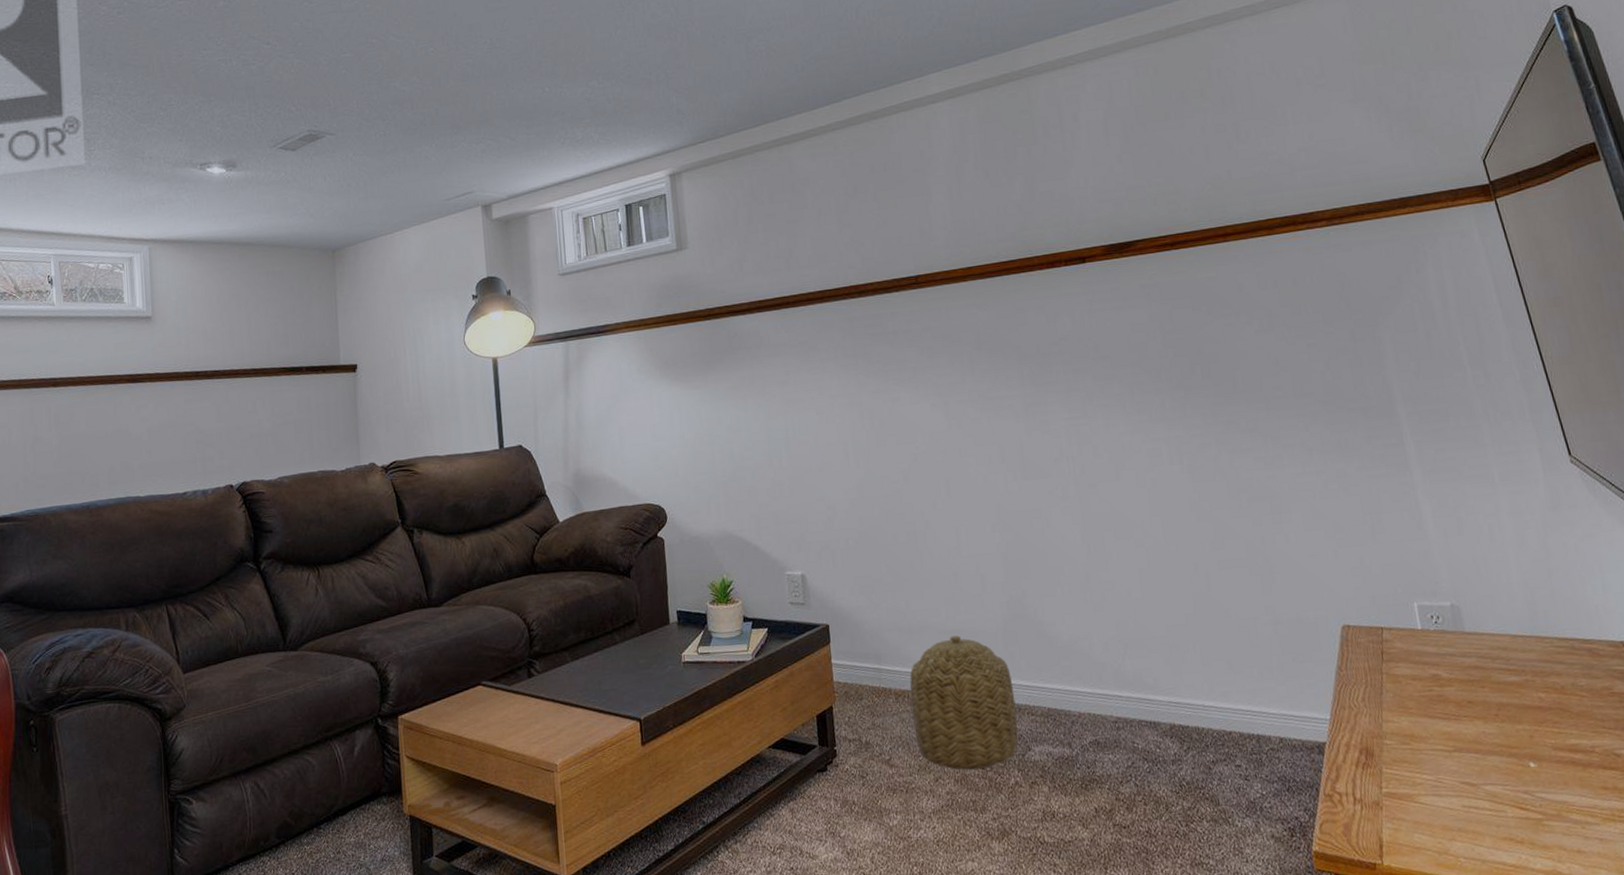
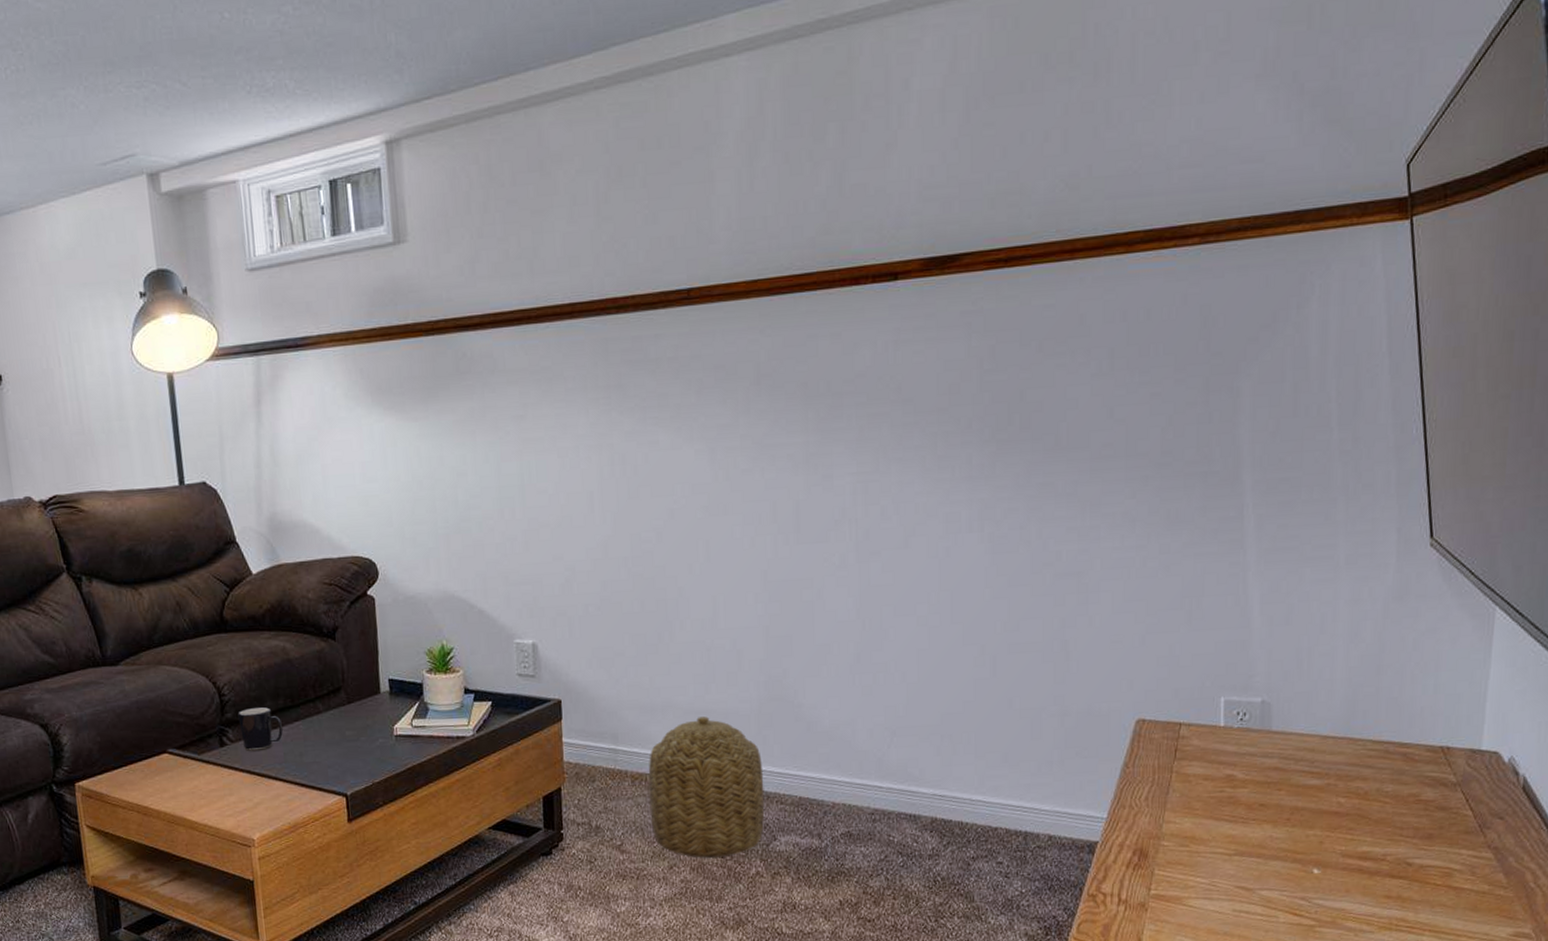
mug: none [544,640,584,682] -> present [237,707,283,752]

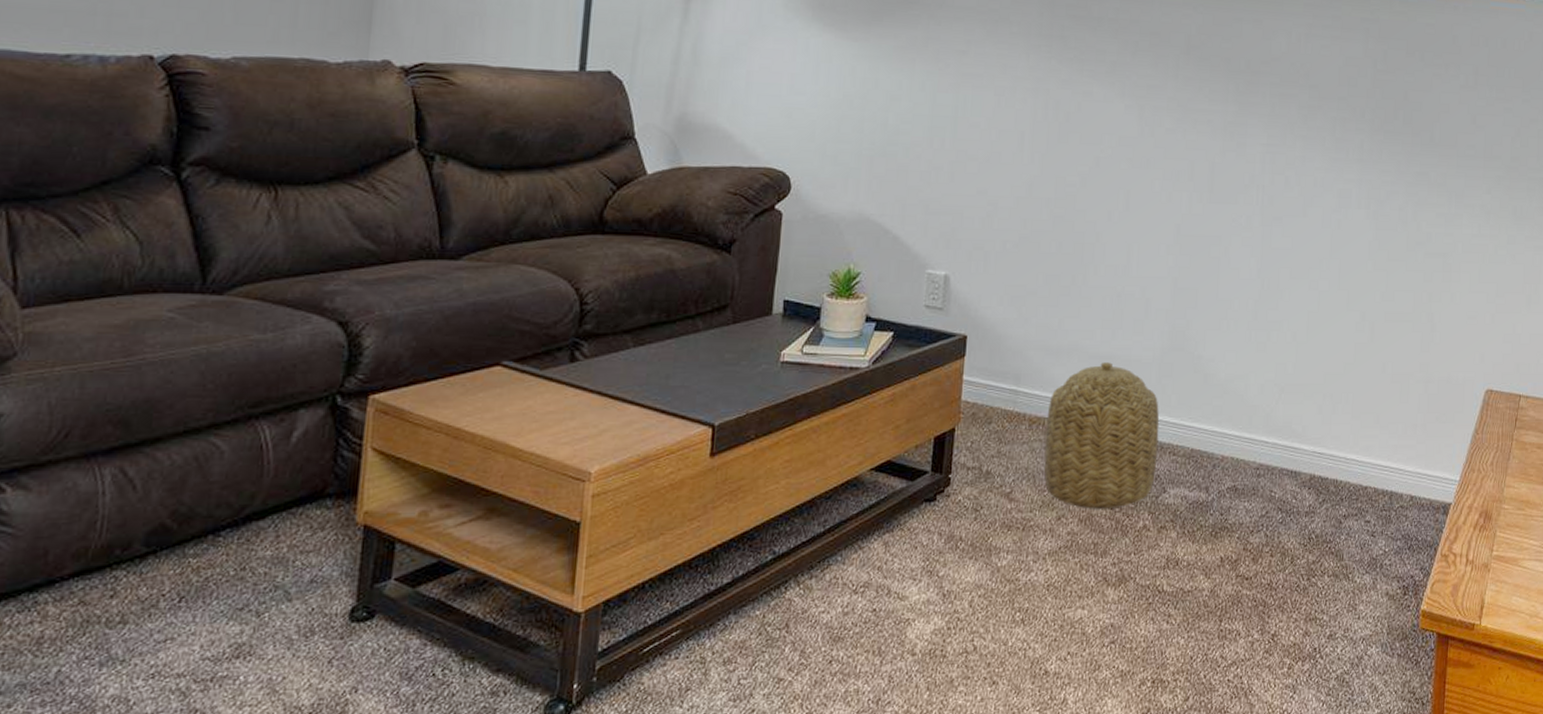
mug: present [237,707,283,752] -> none [598,321,652,371]

